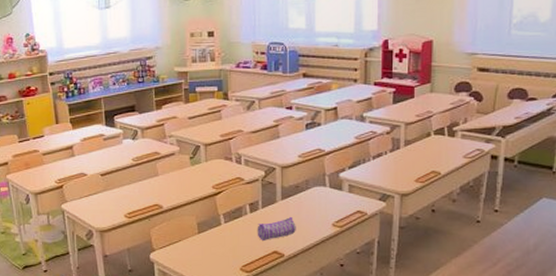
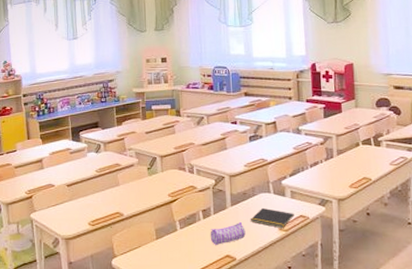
notepad: none [301,202,351,224] -> present [250,207,294,228]

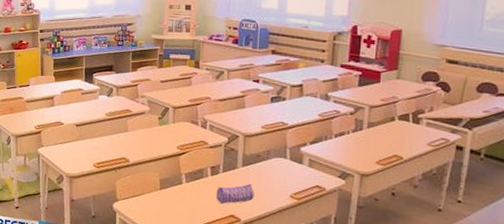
notepad: present [250,207,294,228] -> none [260,172,310,196]

